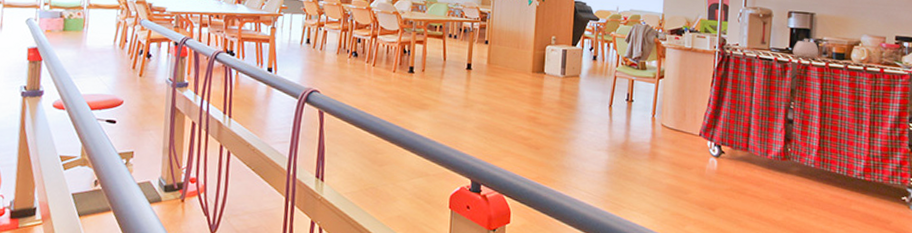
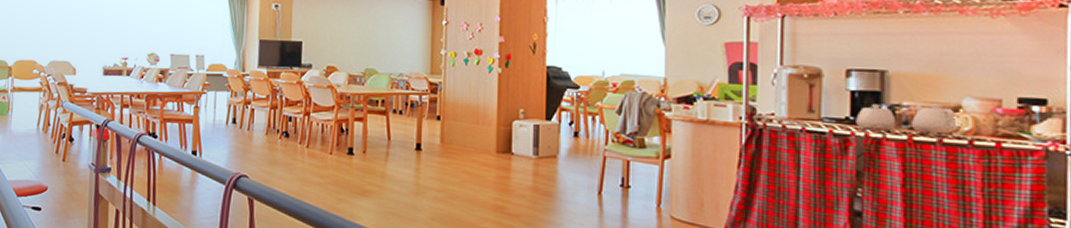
teapot: none [828,38,861,64] -> present [910,103,963,137]

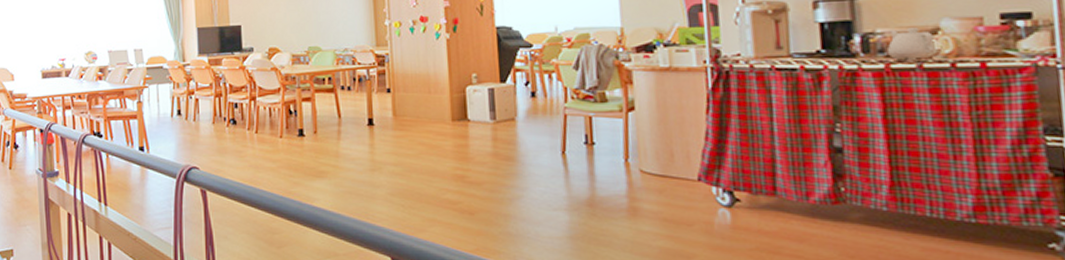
sugar bowl: present [856,103,897,133] -> none [827,33,872,64]

